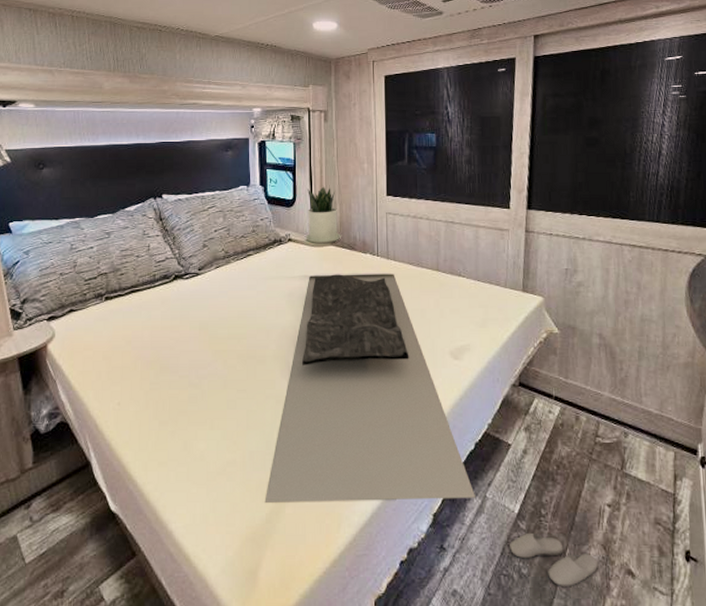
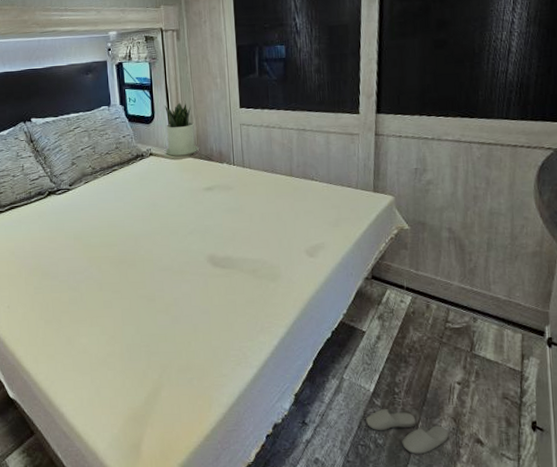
throw blanket: present [266,274,475,503] -> none [143,181,333,388]

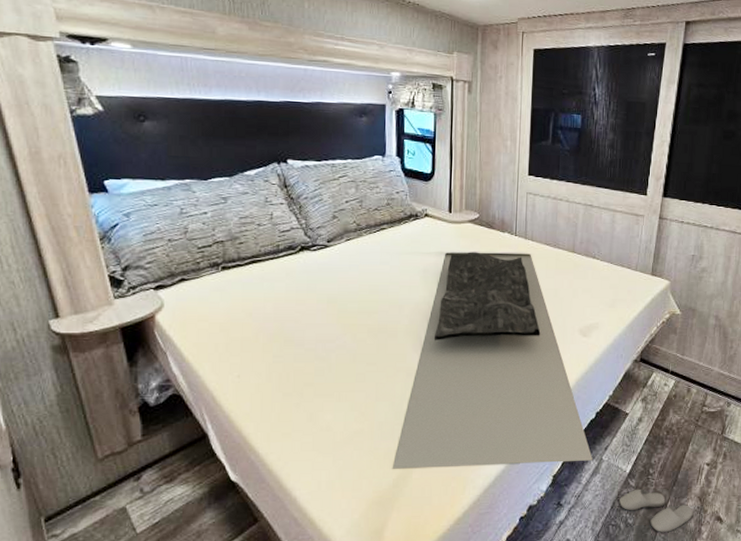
throw blanket: none [143,181,333,388] -> present [393,252,593,469]
planter: present [165,102,199,156] -> none [443,161,480,220]

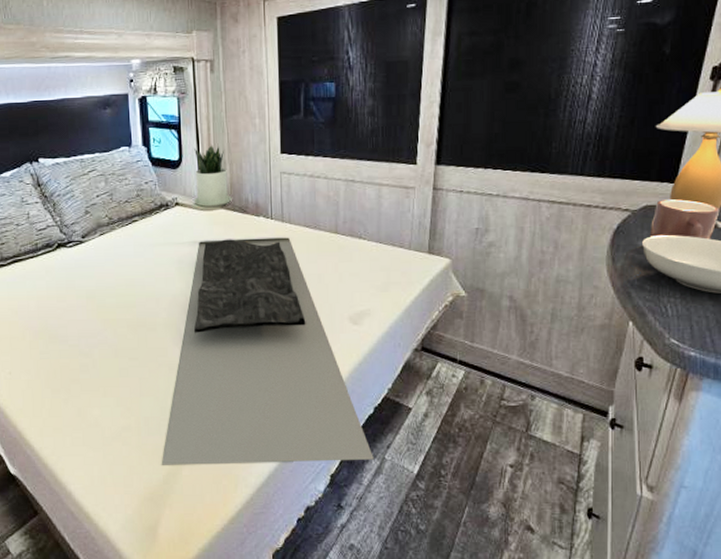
planter: none [443,161,480,220] -> present [194,145,232,207]
slippers: present [618,488,693,532] -> none [407,492,497,541]

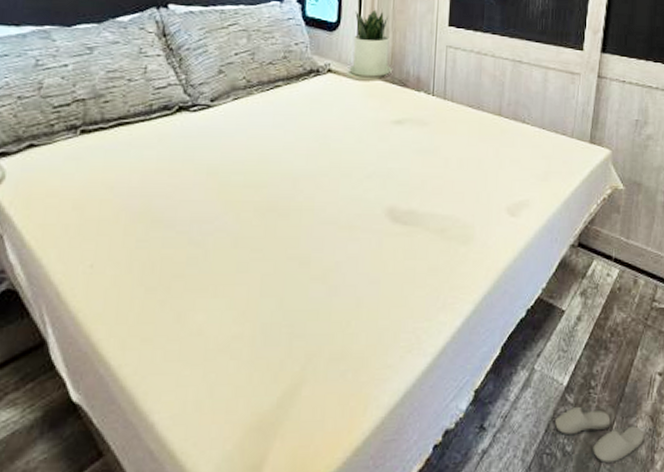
throw blanket: present [162,237,374,465] -> none [278,114,523,384]
slippers: none [407,492,497,541] -> present [554,406,644,463]

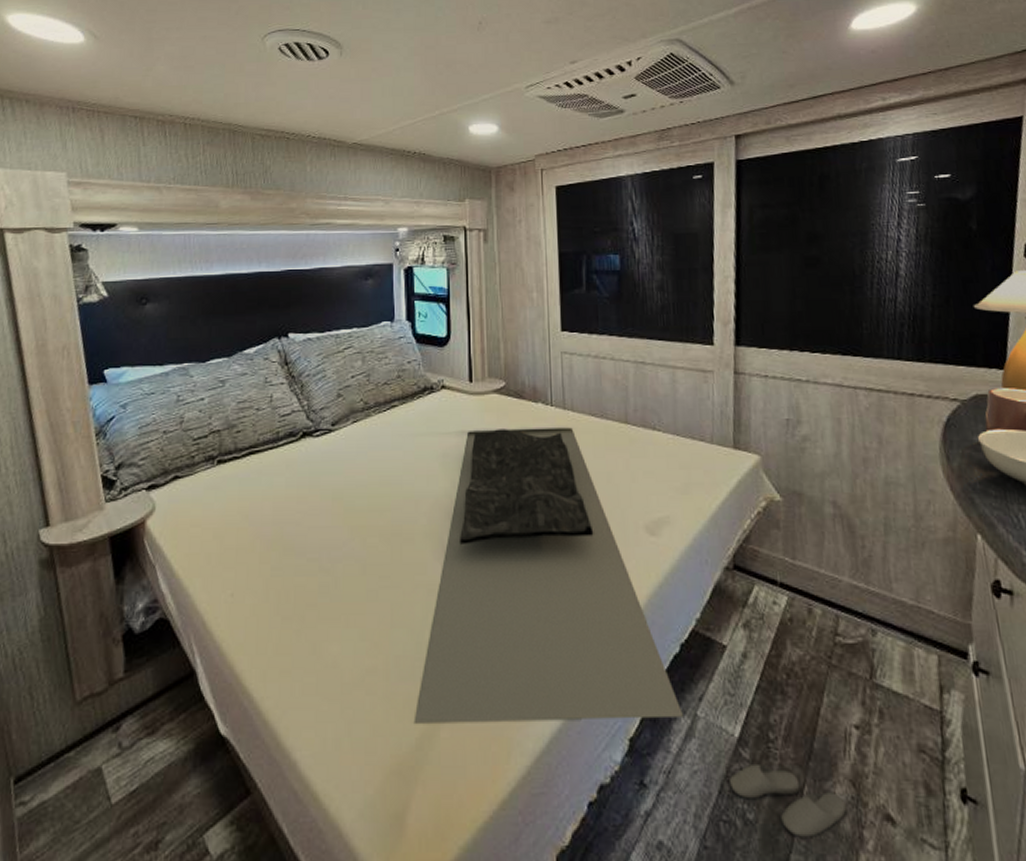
throw blanket: none [278,114,523,384] -> present [415,427,683,723]
planter: present [349,9,392,77] -> none [462,320,506,390]

